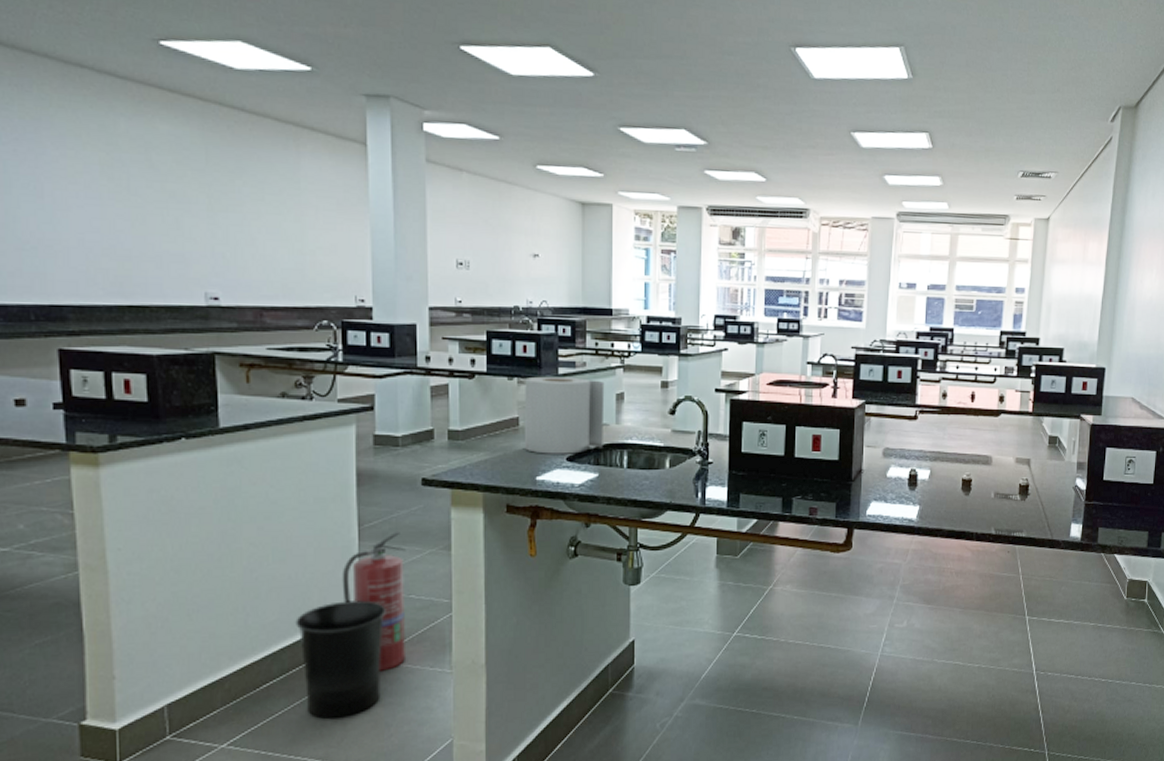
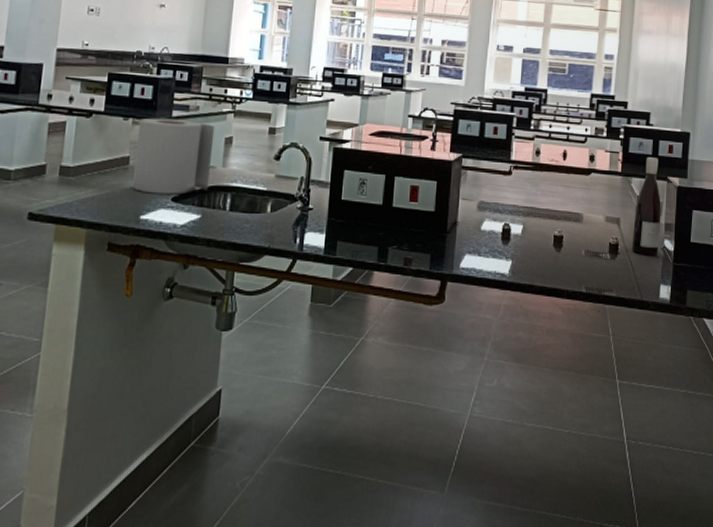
bottle: none [1042,395,1074,495] -> present [632,157,661,256]

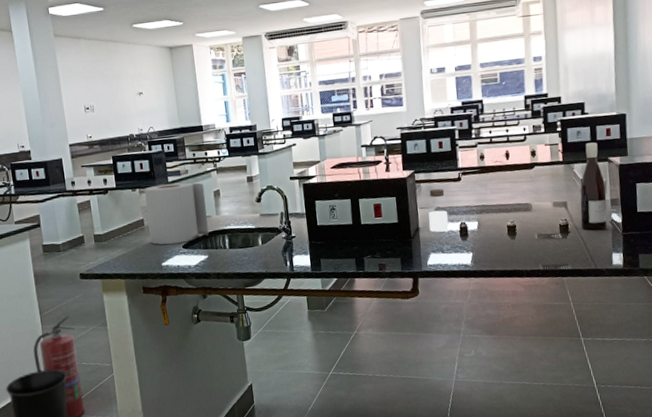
jar: none [468,179,492,231] -> present [428,188,449,233]

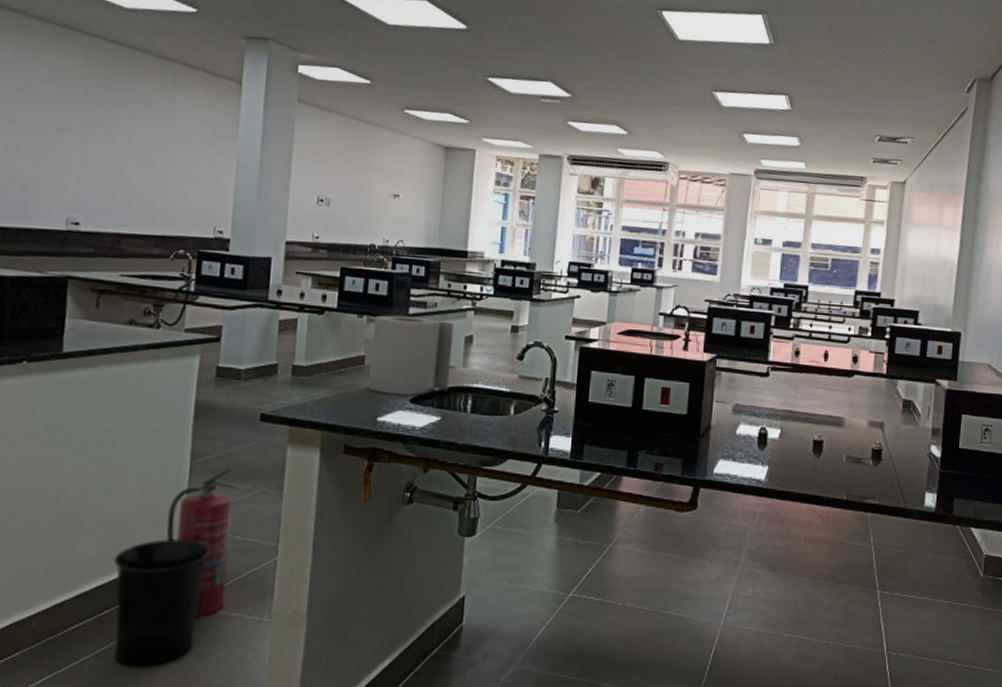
jar: present [428,188,449,233] -> none [722,381,748,435]
bottle: present [579,142,607,231] -> none [896,358,929,462]

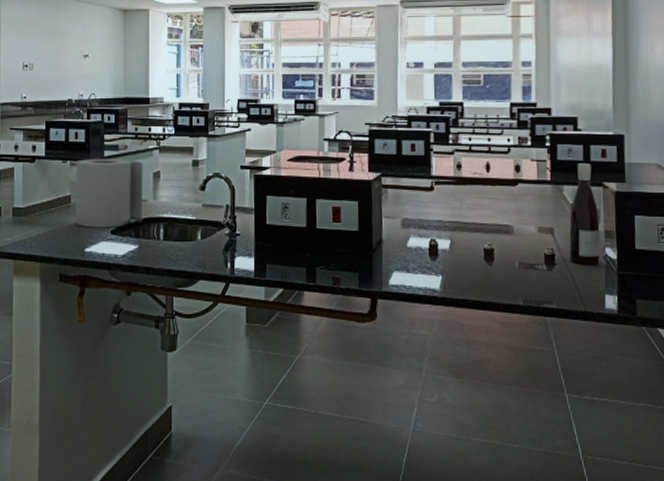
bottle: none [896,358,929,462] -> present [569,163,600,265]

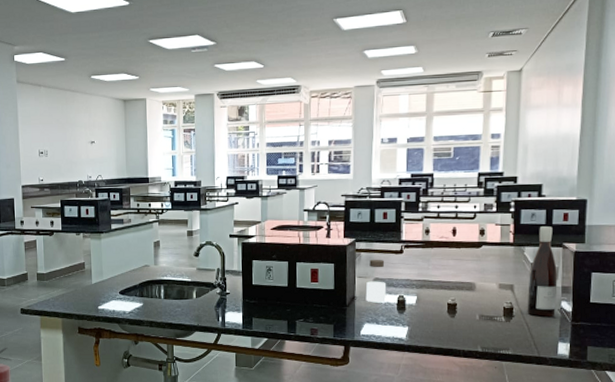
paper towel roll: present [75,158,143,228] -> none [88,230,146,289]
jar: none [394,196,417,247] -> present [365,259,387,303]

